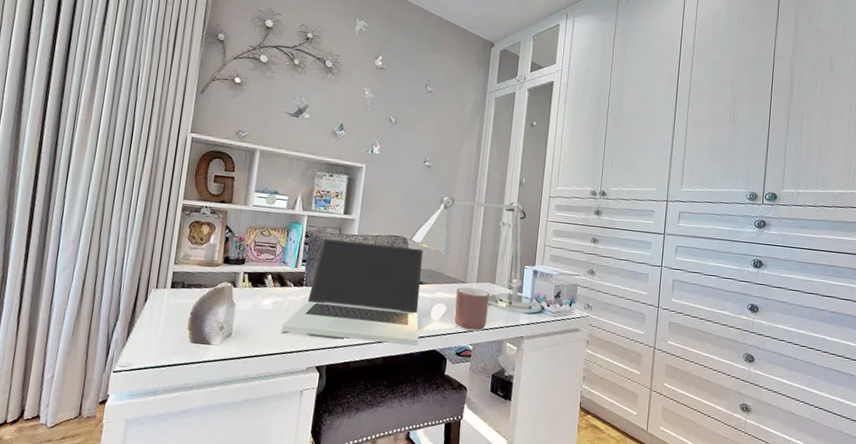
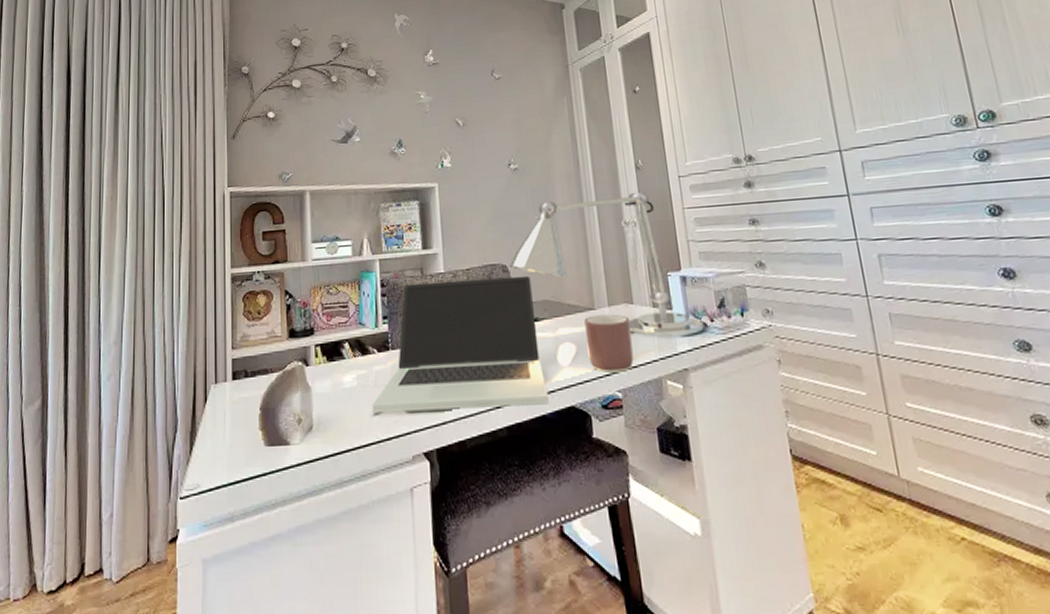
candle: present [196,234,220,267] -> none [257,304,286,346]

